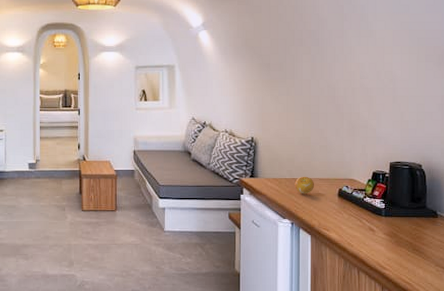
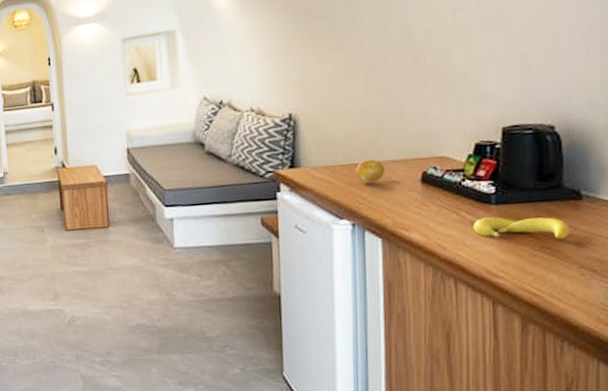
banana: none [371,225,430,244] -> present [473,217,570,239]

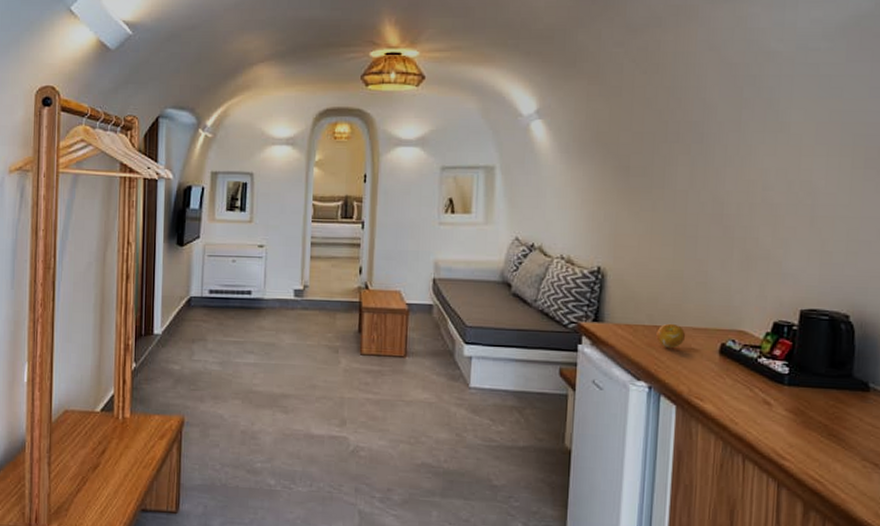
banana: present [473,217,570,239] -> none [765,397,856,429]

